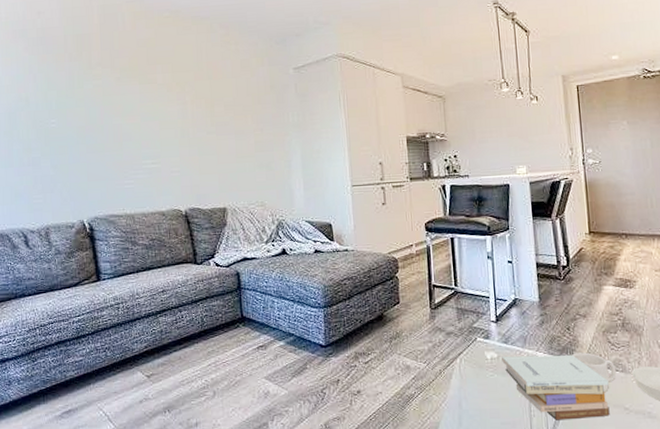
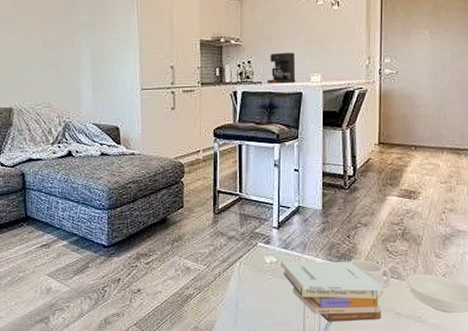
coffee maker: none [473,145,502,177] -> present [266,52,296,84]

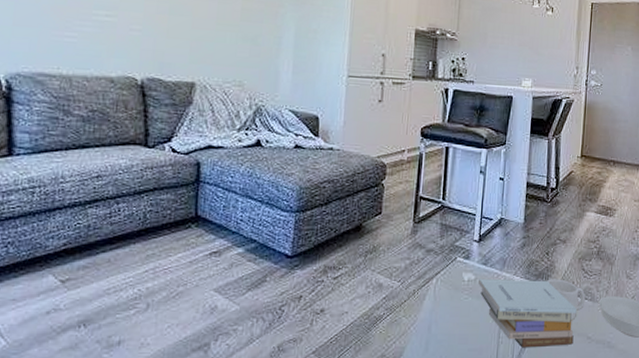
coffee maker: present [266,52,296,84] -> none [479,52,509,86]

